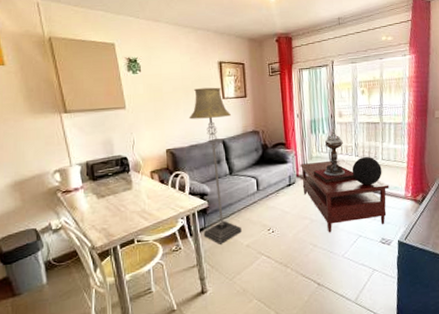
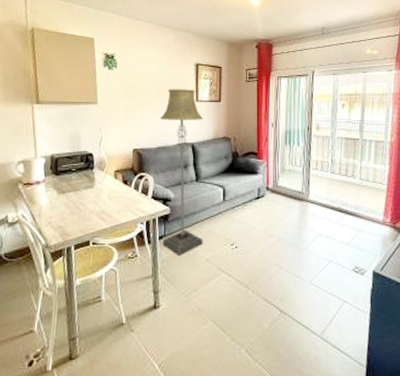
coffee table: present [300,159,390,233] -> none [271,175,367,255]
decorative urn: present [313,128,355,183] -> none [284,141,329,200]
decorative globe: present [352,157,382,186] -> none [326,175,359,206]

